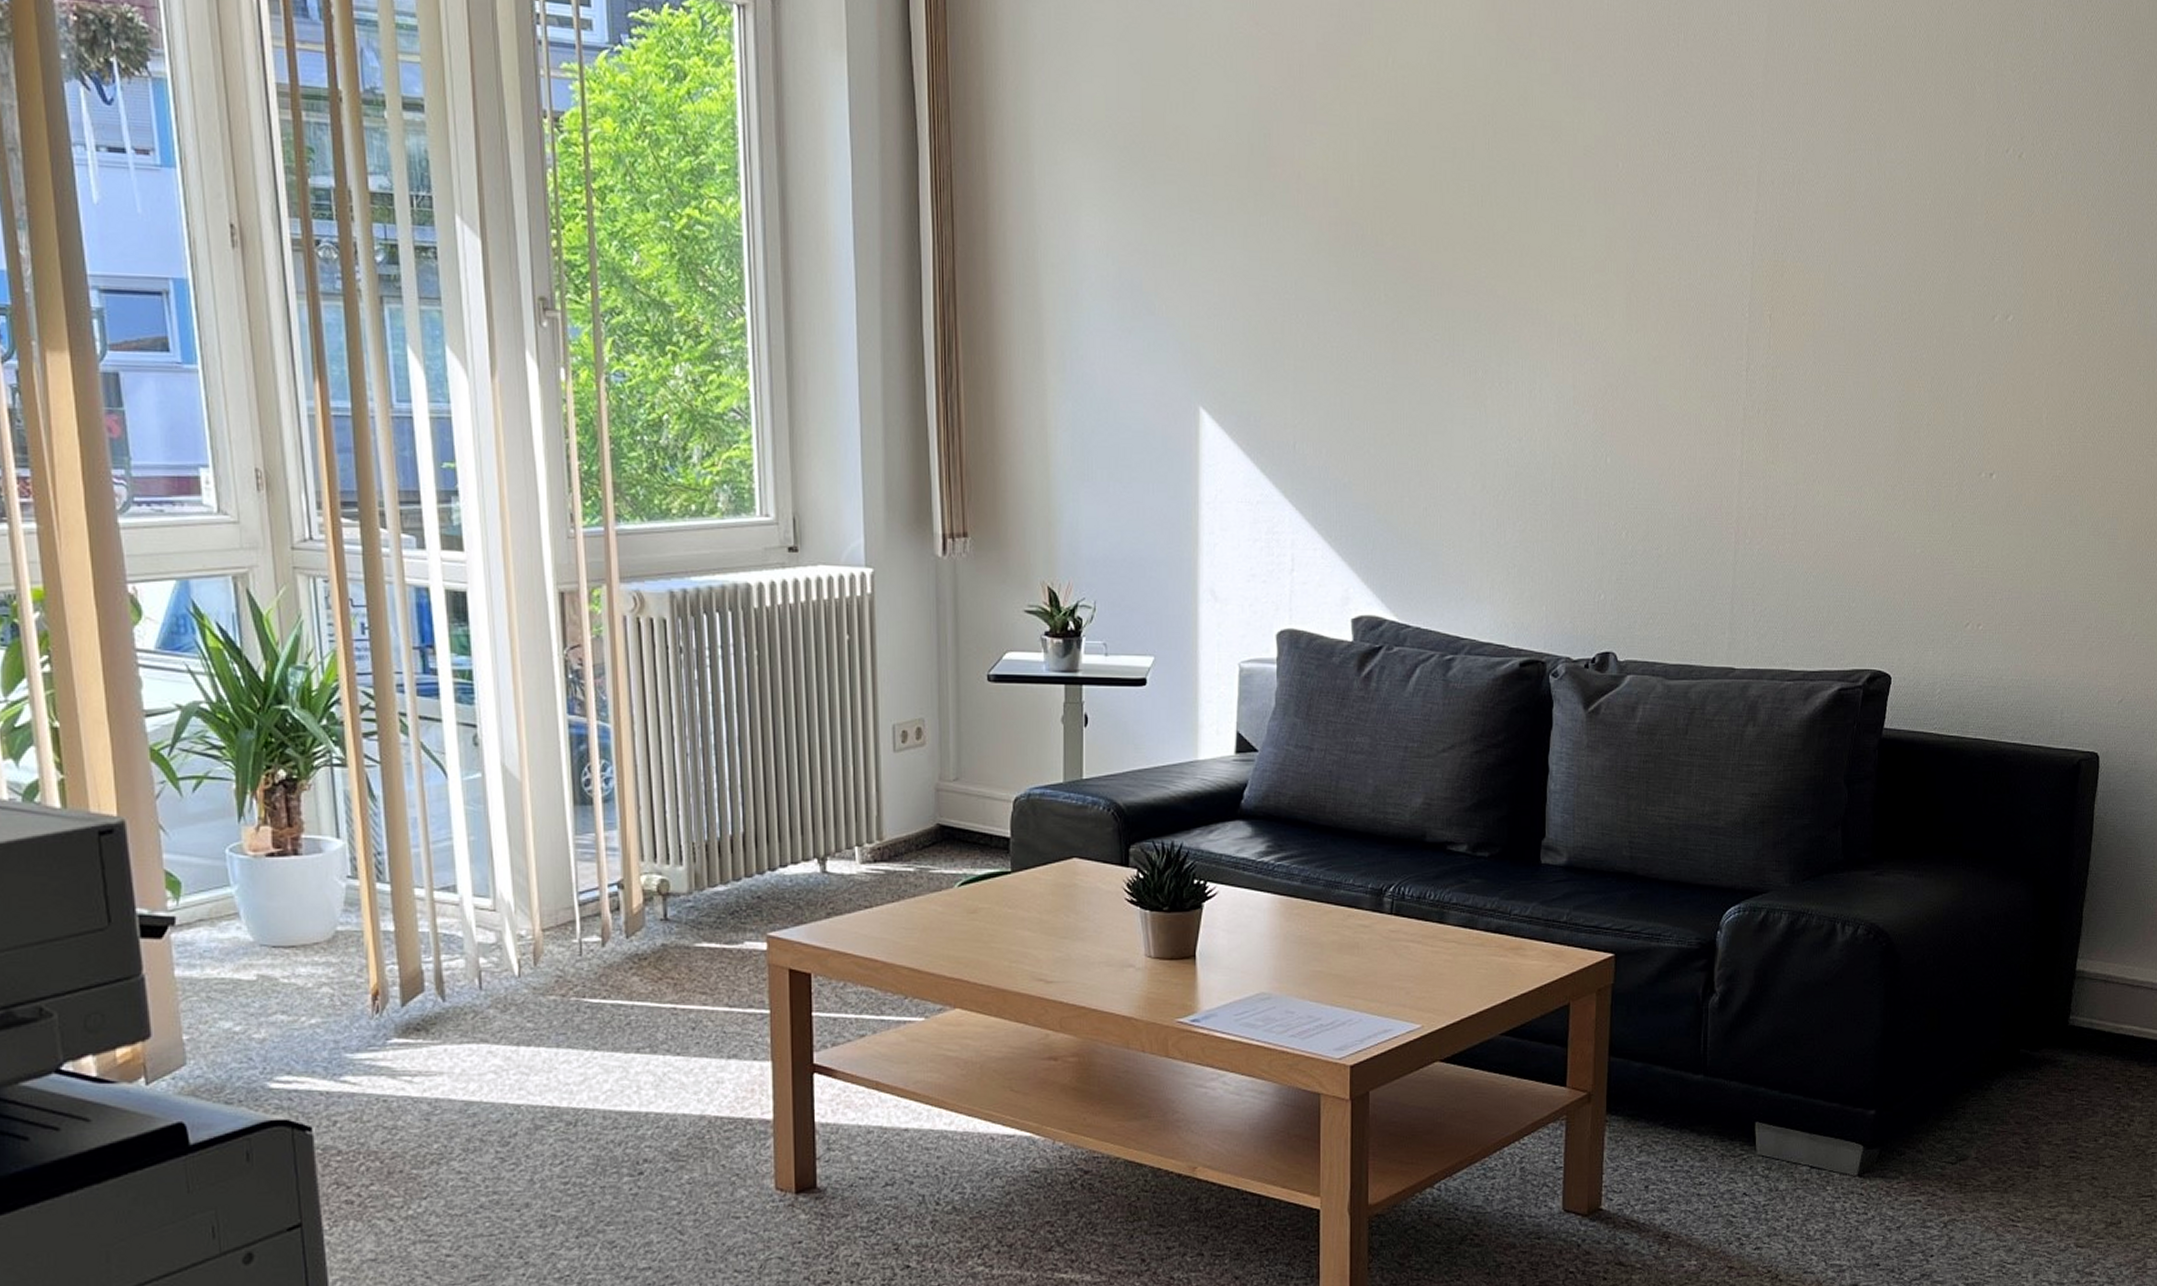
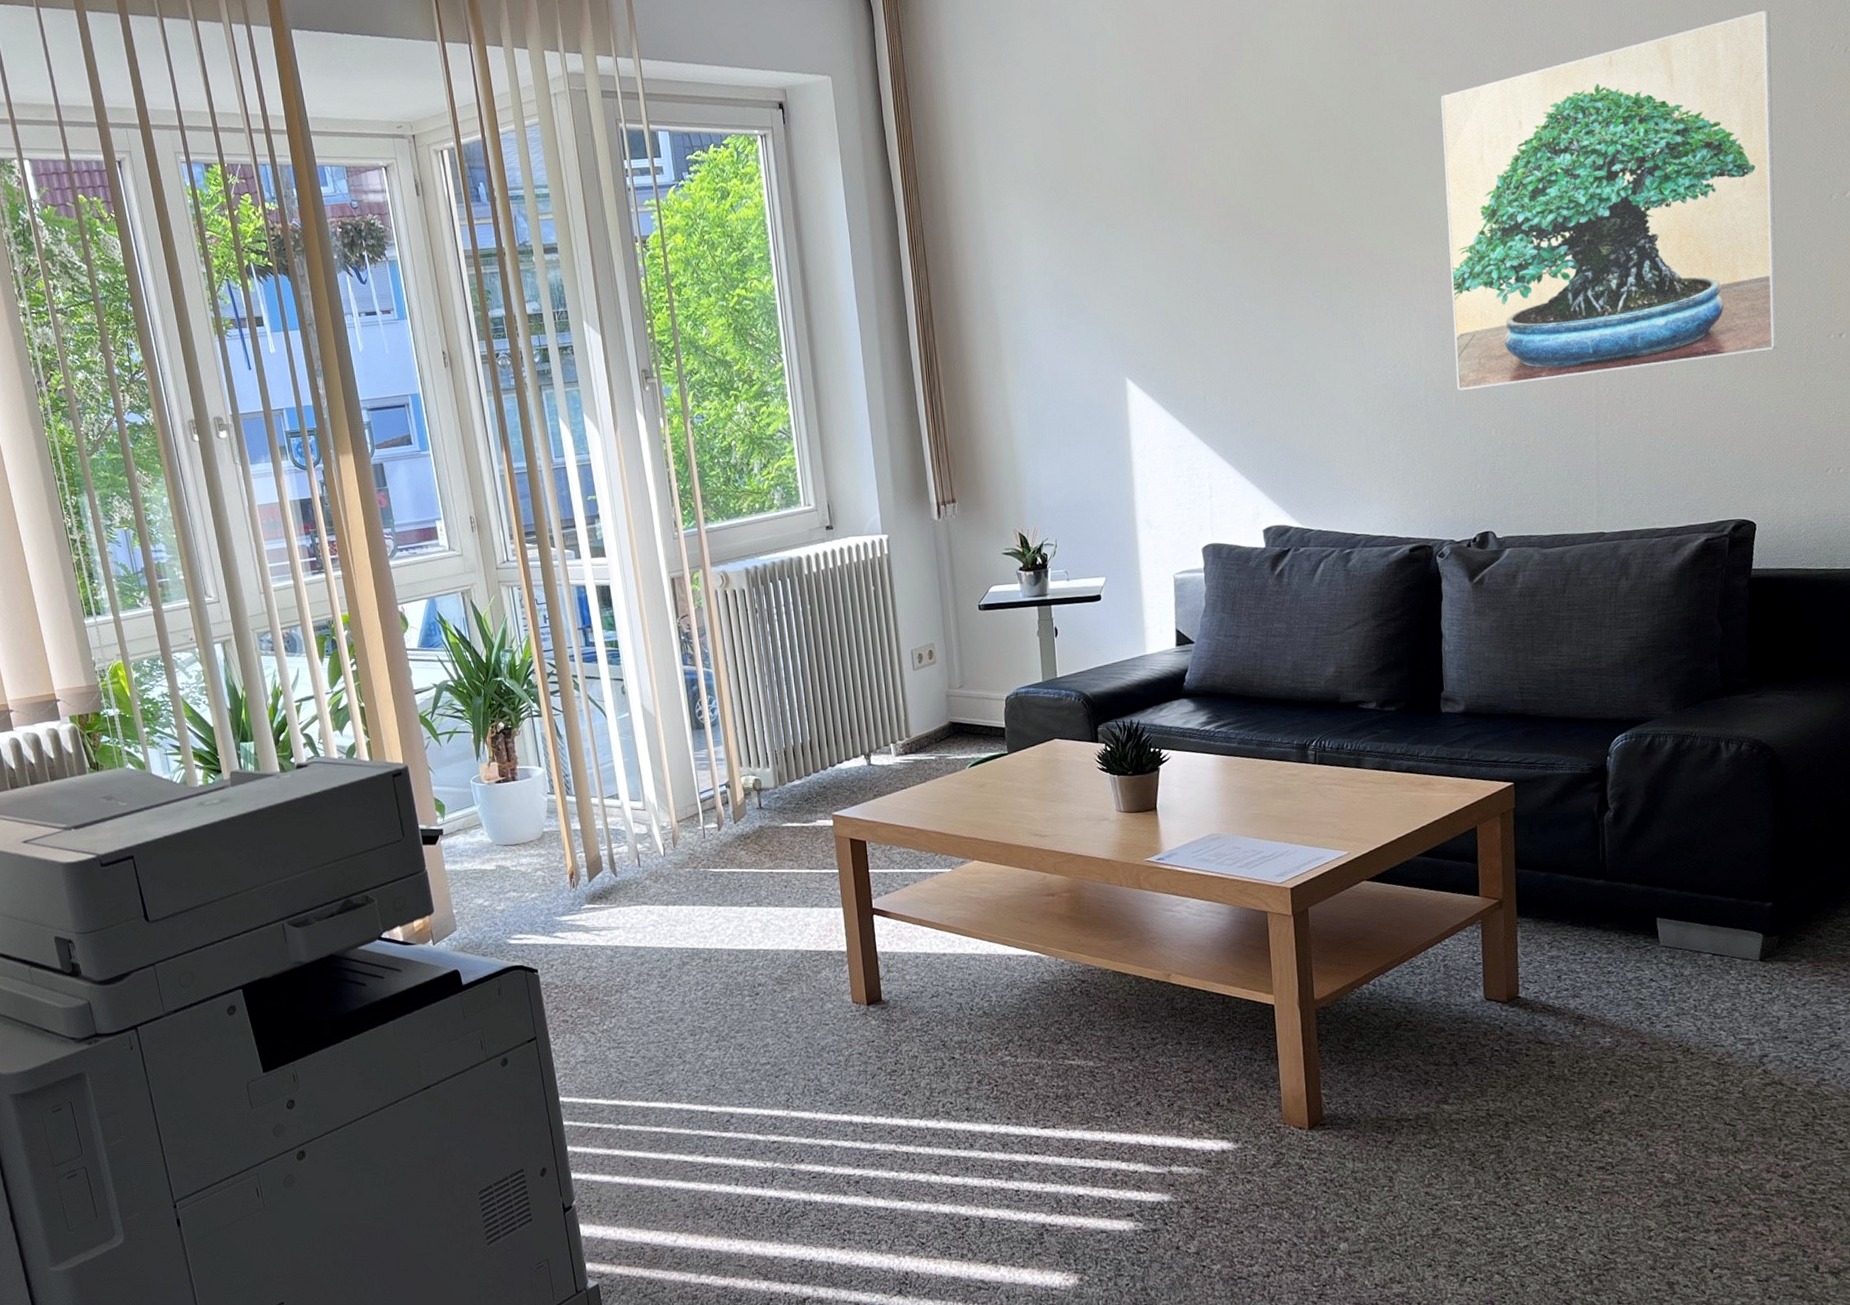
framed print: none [1588,93,1949,481] -> present [1440,9,1778,390]

